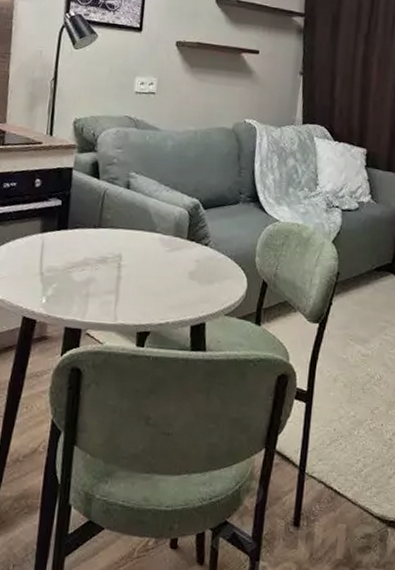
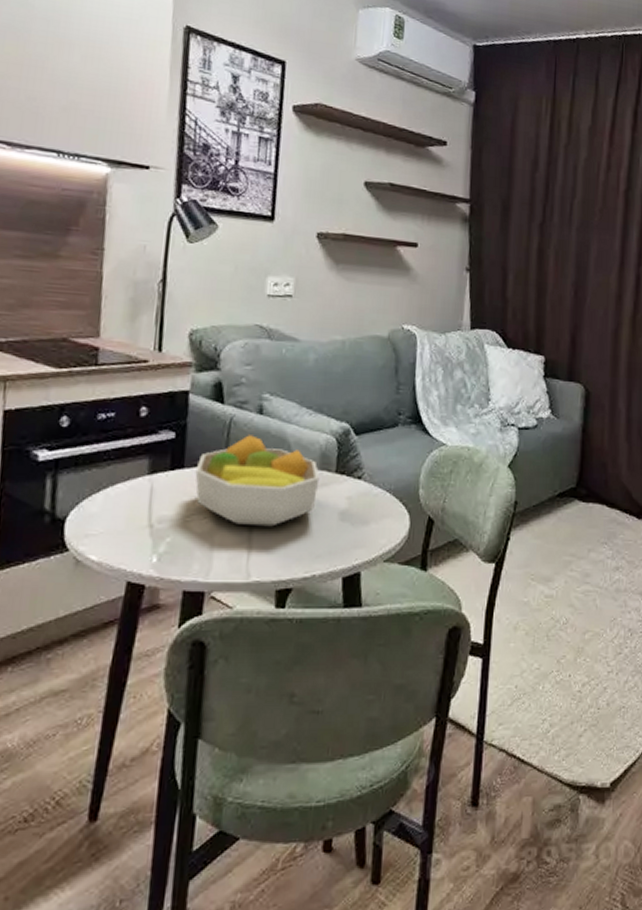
fruit bowl: none [76,205,174,281] -> present [195,435,320,527]

